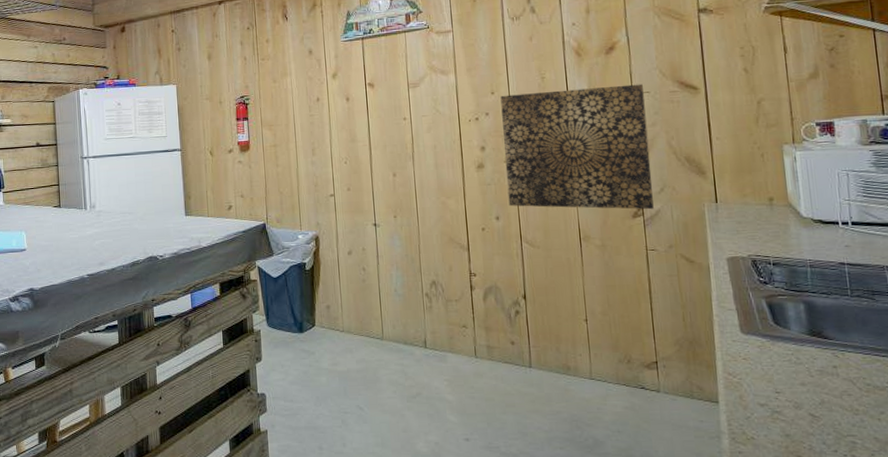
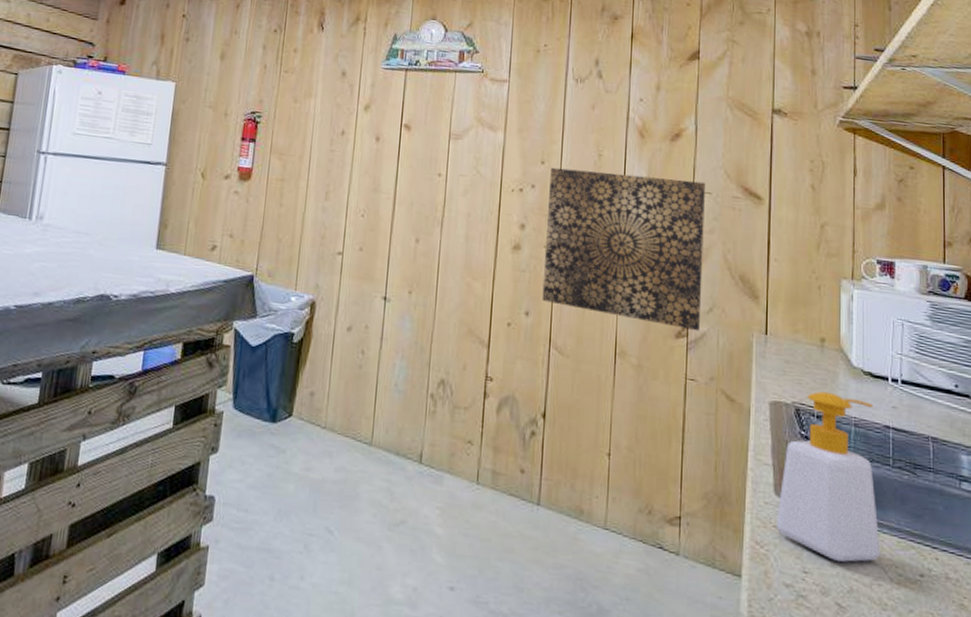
soap bottle: none [745,242,848,380] -> present [775,391,881,562]

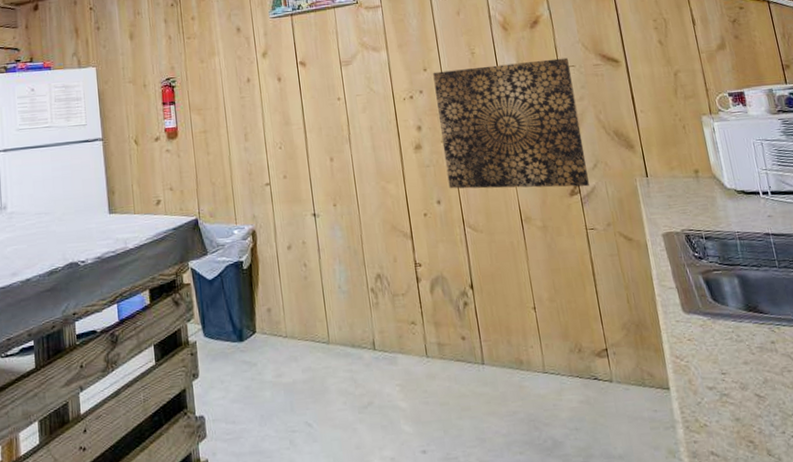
soap bottle: present [775,391,881,562] -> none [685,214,785,359]

